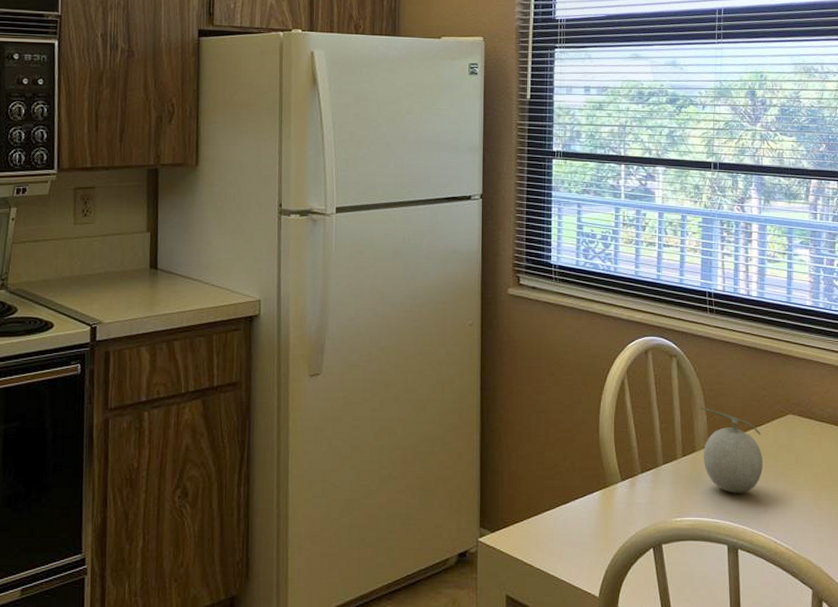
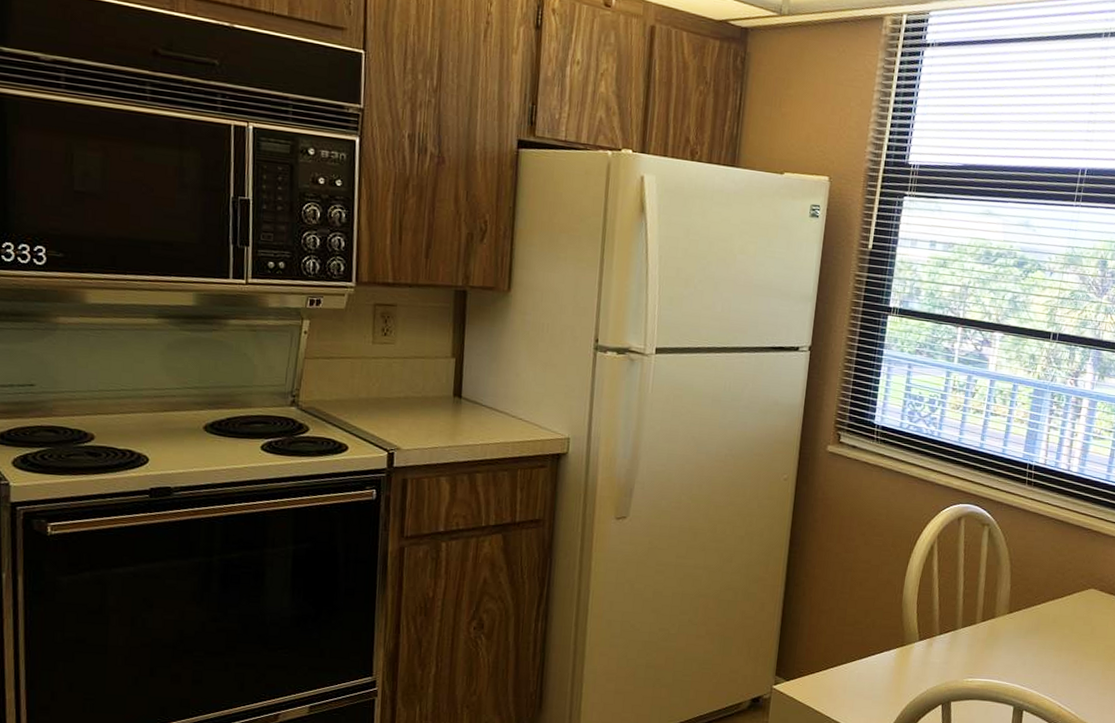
fruit: present [699,406,763,493] -> none [1001,575,1061,660]

